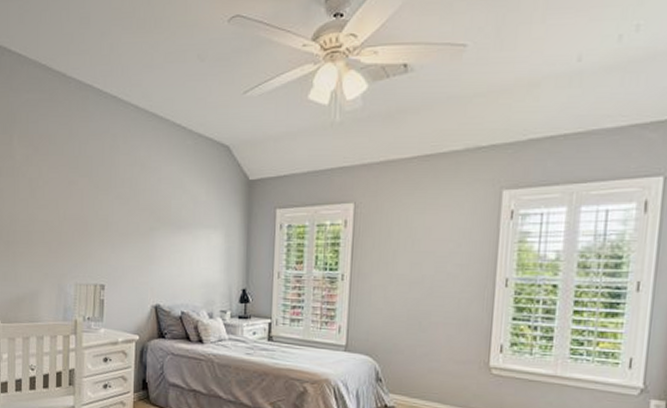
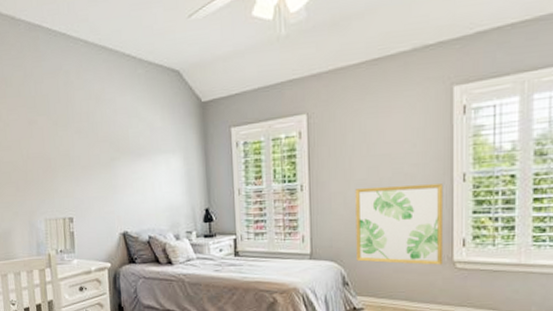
wall art: none [392,284,486,369] -> present [355,184,444,265]

